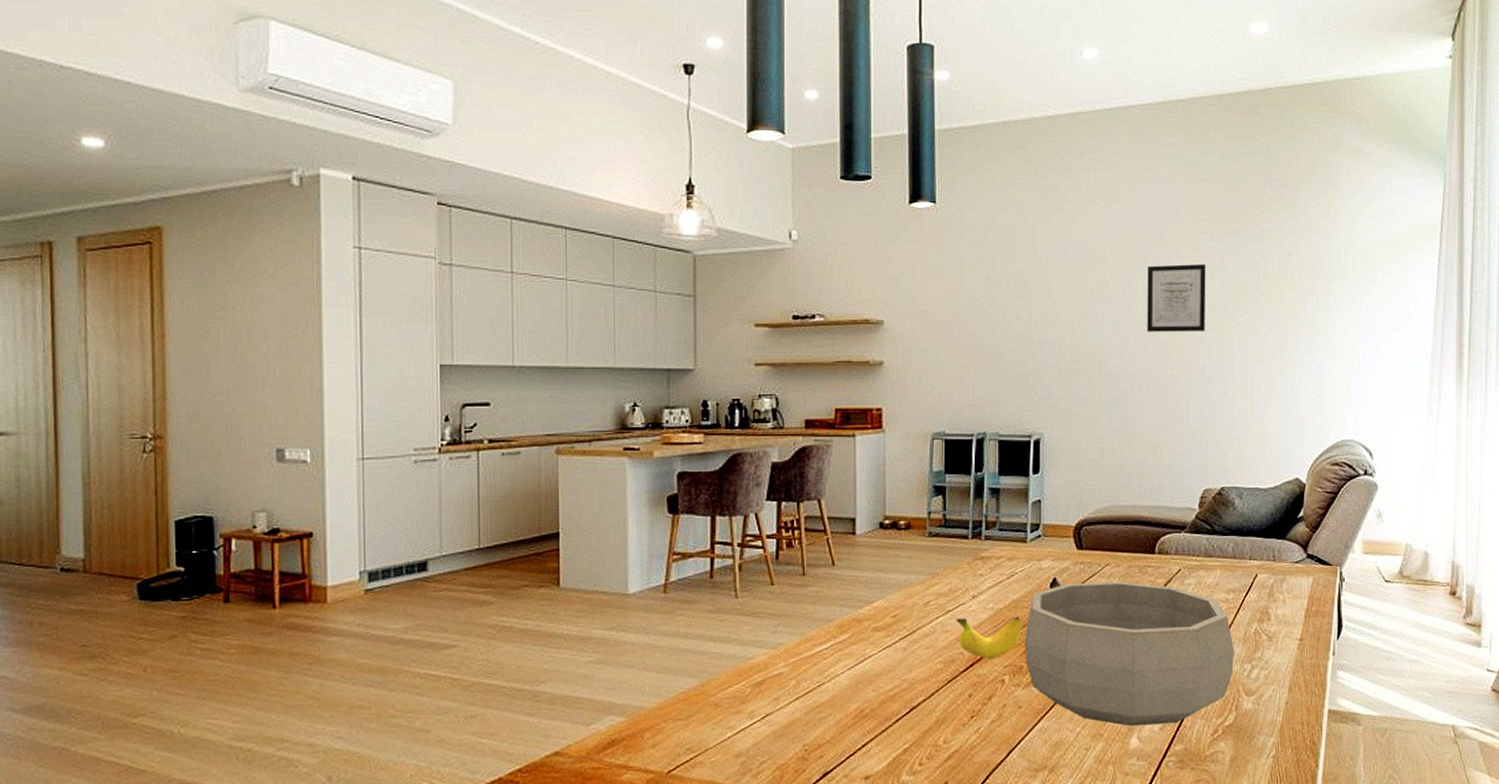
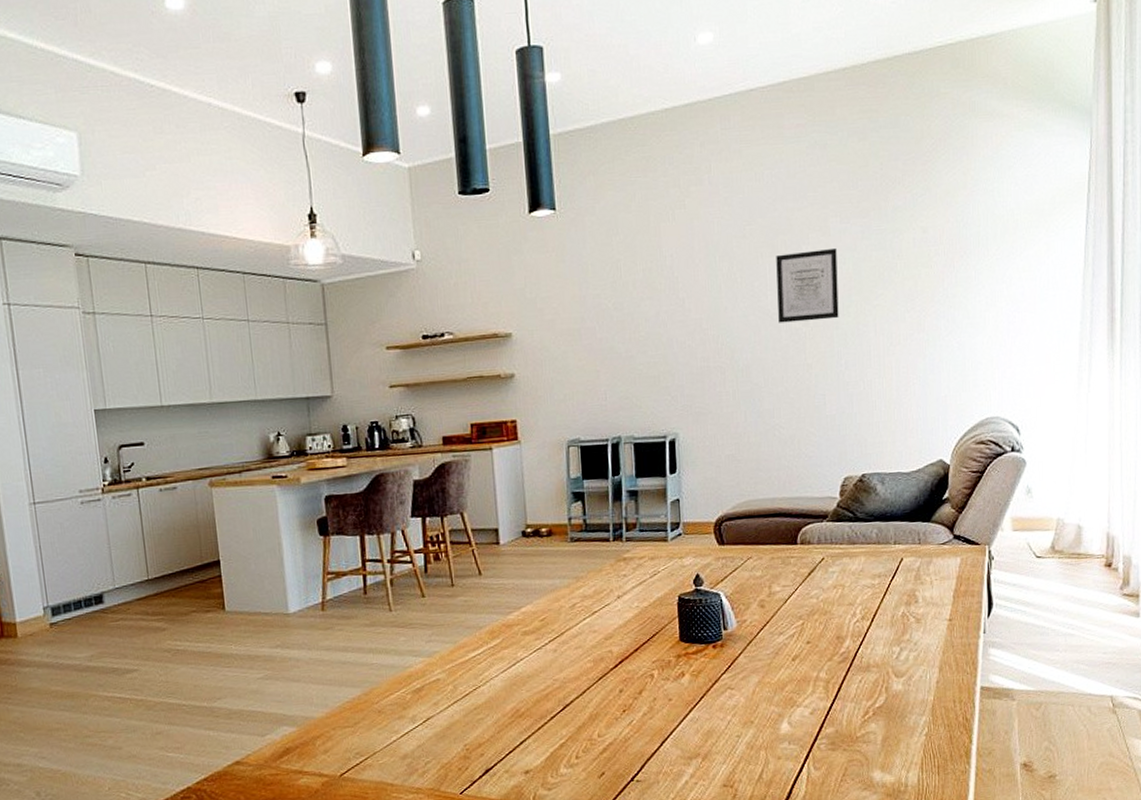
banana: present [956,616,1022,658] -> none [602,613,668,655]
decorative bowl: present [1025,581,1234,727] -> none [671,573,882,713]

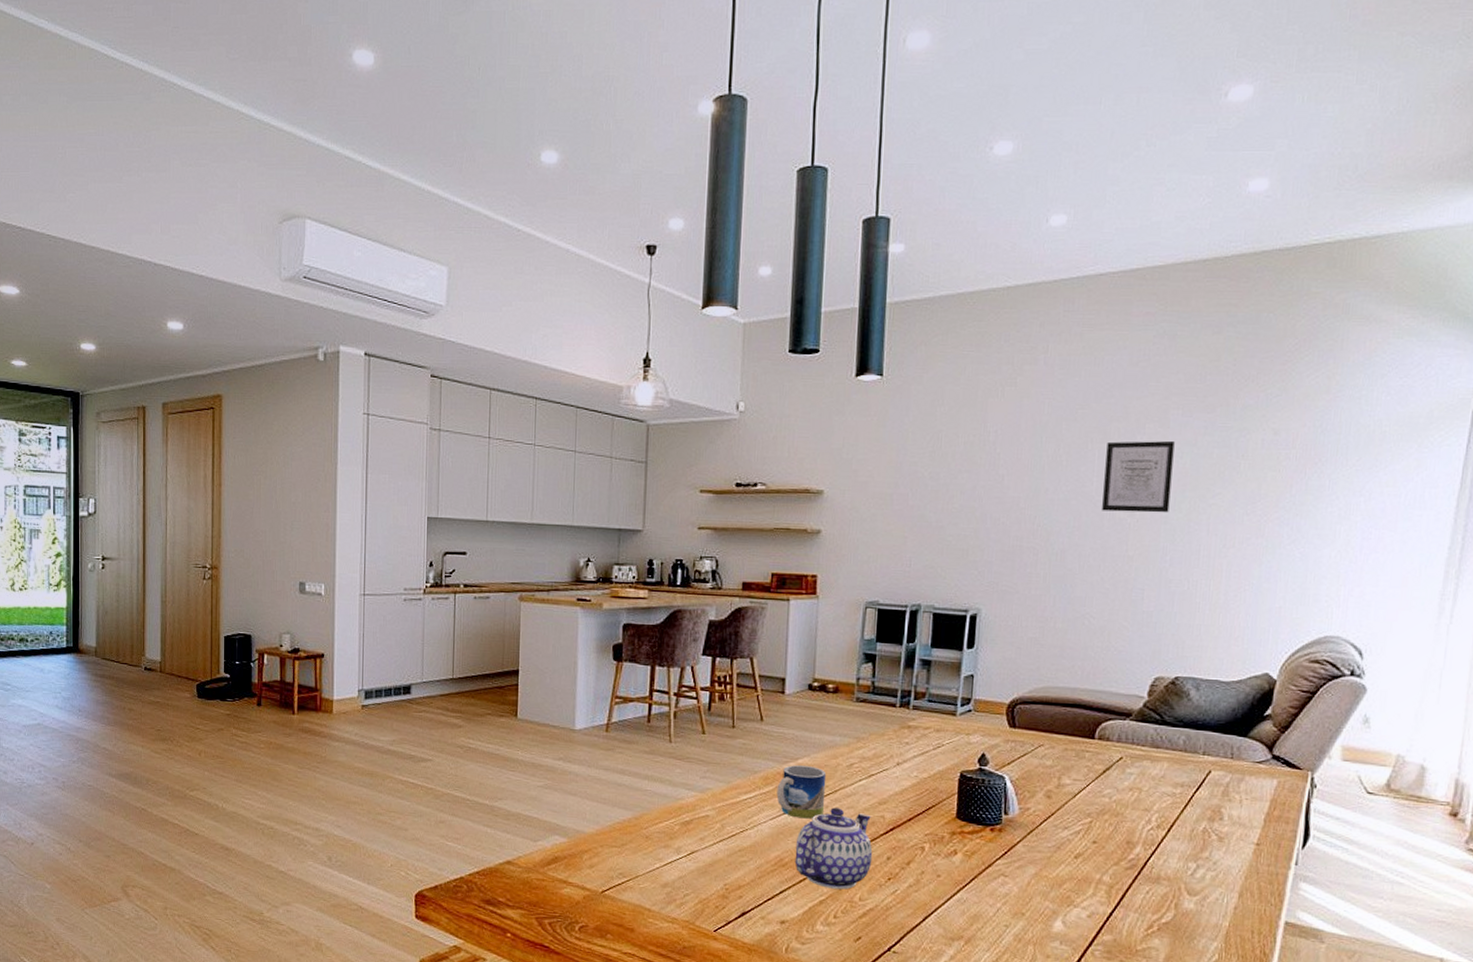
mug: none [504,612,554,667] -> present [776,765,827,819]
teapot: none [529,649,606,731] -> present [794,807,873,890]

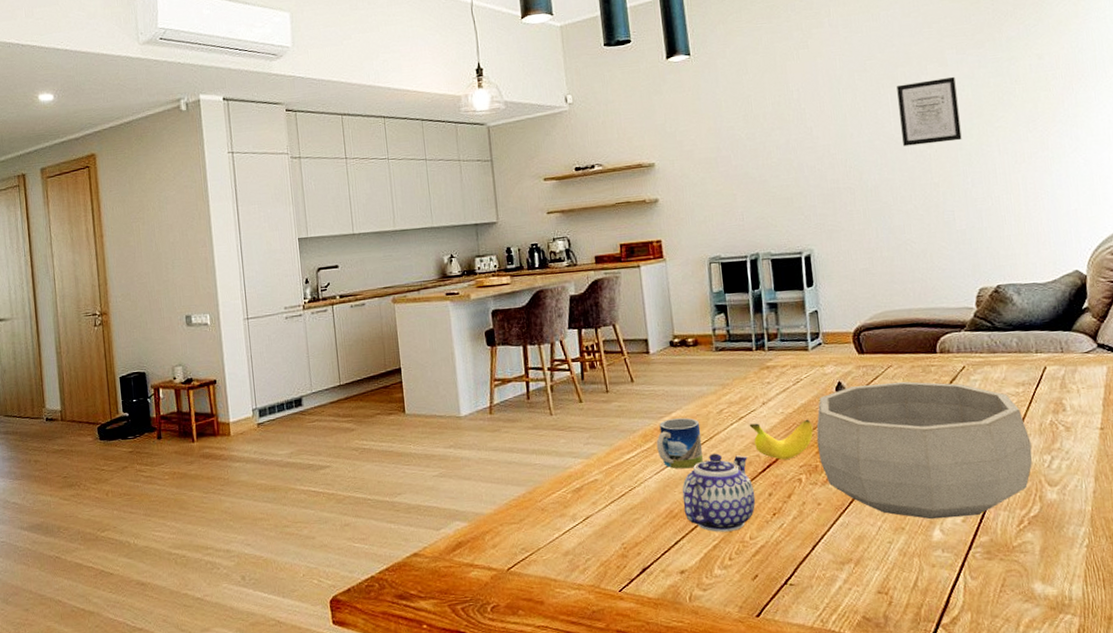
banana: none [878,783,946,825] -> present [749,419,813,460]
decorative bowl: none [947,760,1178,913] -> present [816,381,1033,520]

